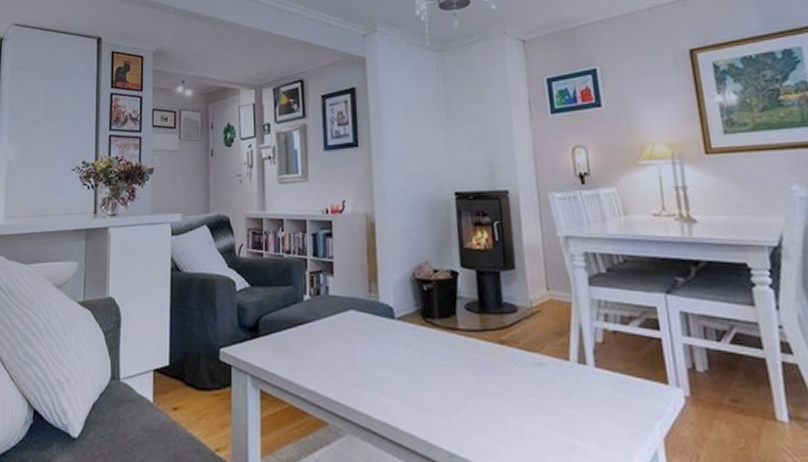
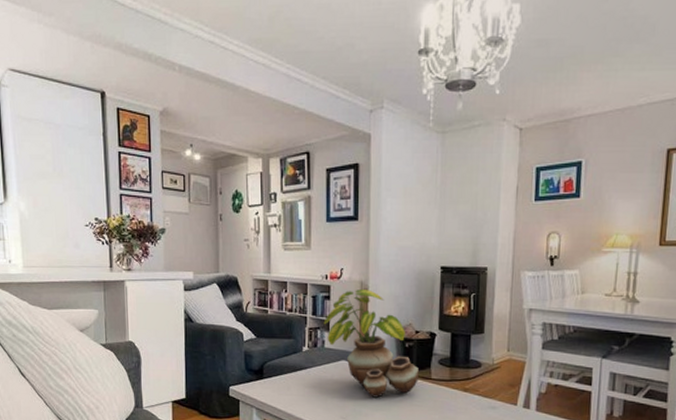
potted plant: none [326,222,443,356] -> present [323,288,419,398]

